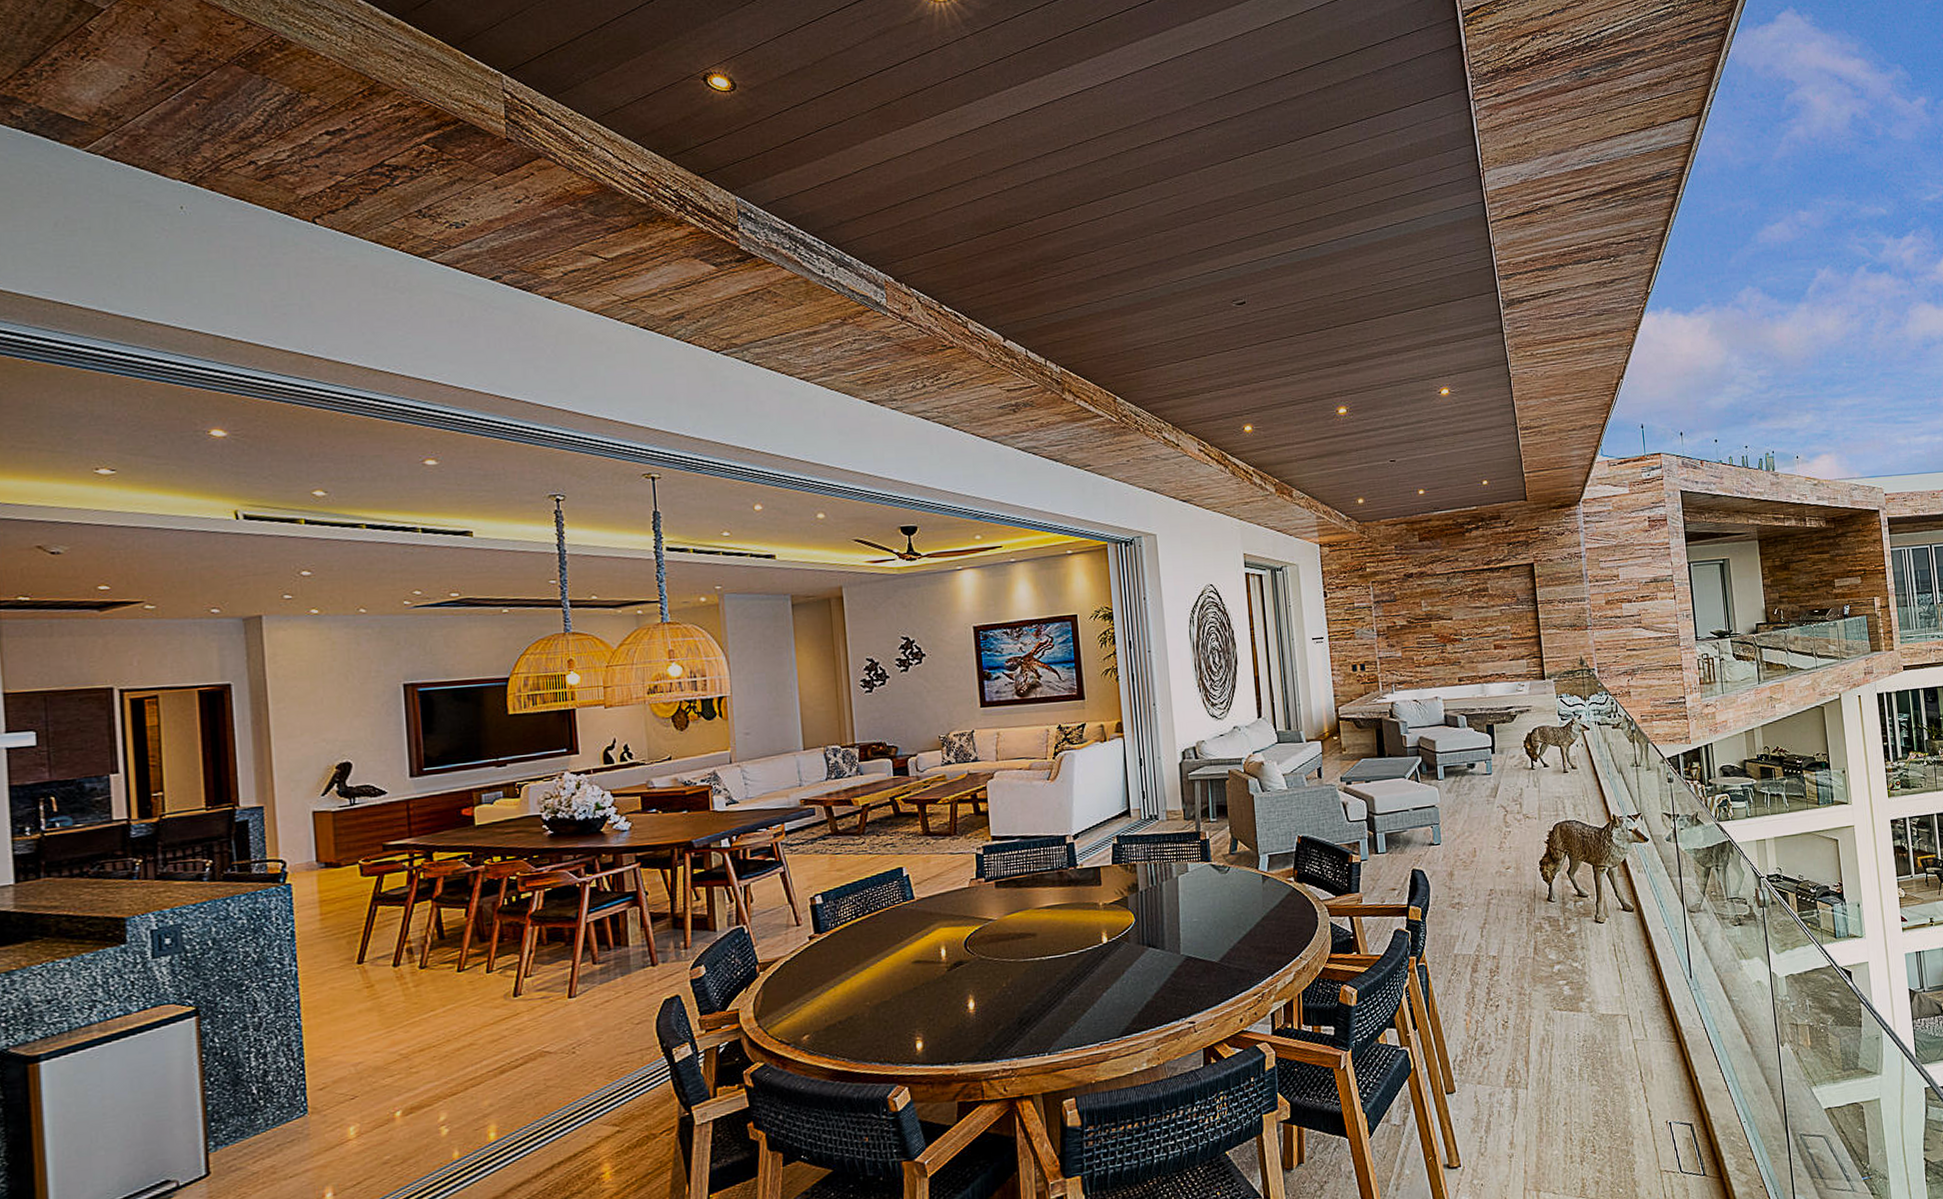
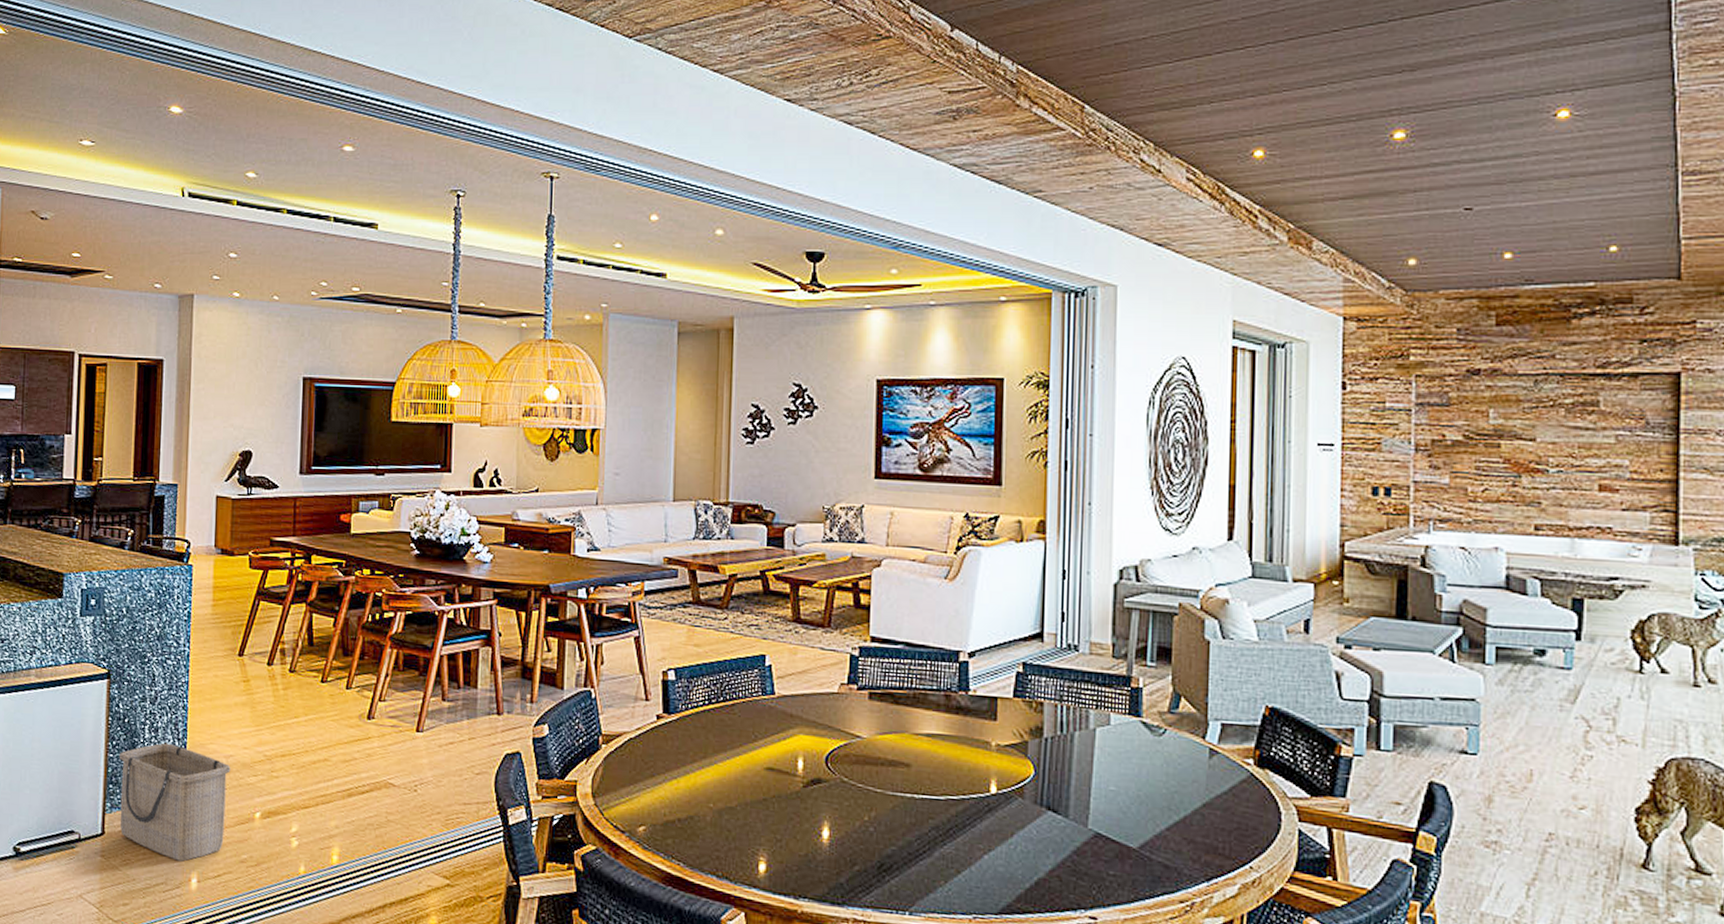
basket: none [219,1065,361,1181] -> present [119,742,231,862]

